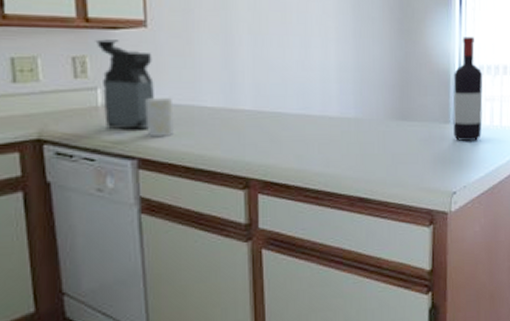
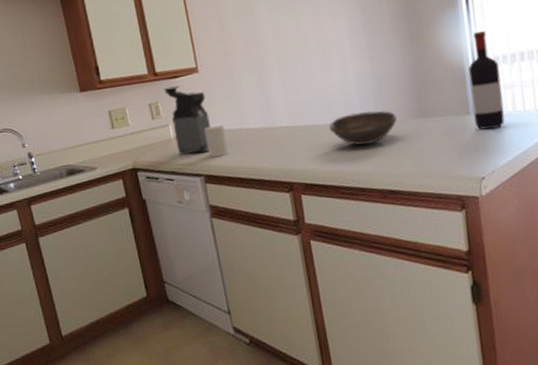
bowl: none [300,104,375,144] -> present [329,110,397,146]

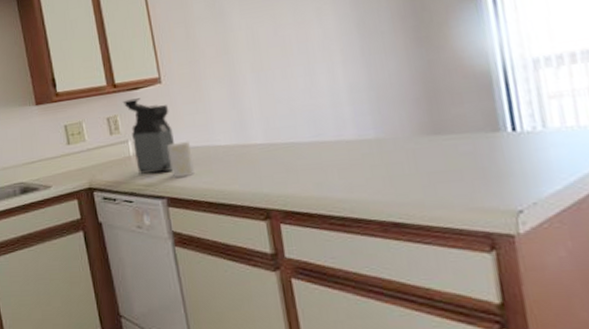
bowl: present [329,110,397,146] -> none [314,125,401,168]
wine bottle: present [468,30,505,130] -> none [496,26,550,150]

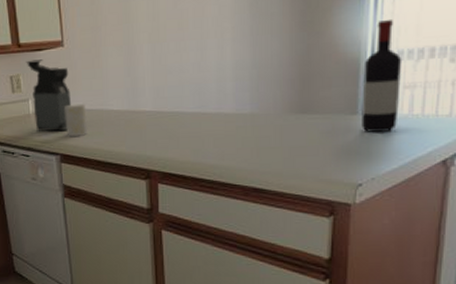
wine bottle: none [496,26,550,150] -> present [362,18,402,132]

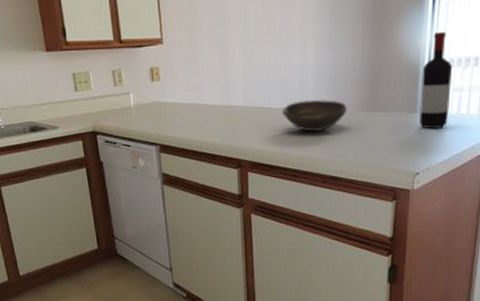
coffee maker: present [26,59,71,132] -> none [127,55,169,124]
cup: present [65,103,88,138] -> none [164,98,185,129]
bowl: none [196,101,272,138] -> present [281,99,347,132]

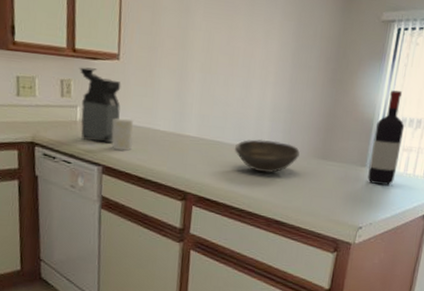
coffee maker: none [127,55,169,124] -> present [79,67,121,143]
cup: none [164,98,185,129] -> present [111,118,134,152]

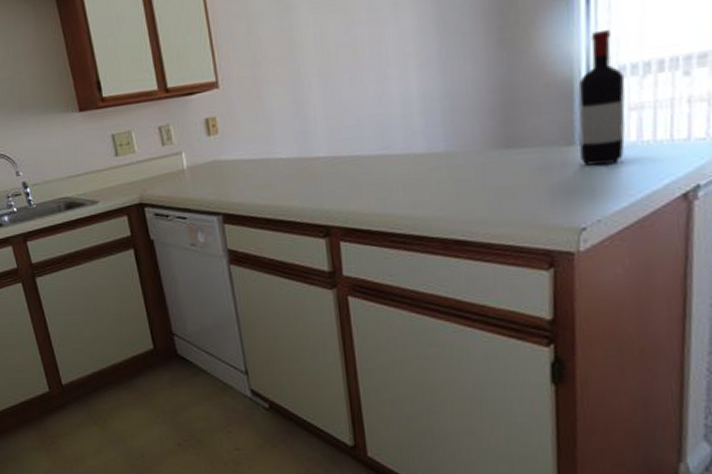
coffee maker: present [79,67,121,143] -> none [176,104,231,190]
cup: present [111,118,134,152] -> none [224,153,254,194]
bowl: present [234,139,300,173] -> none [380,137,472,183]

